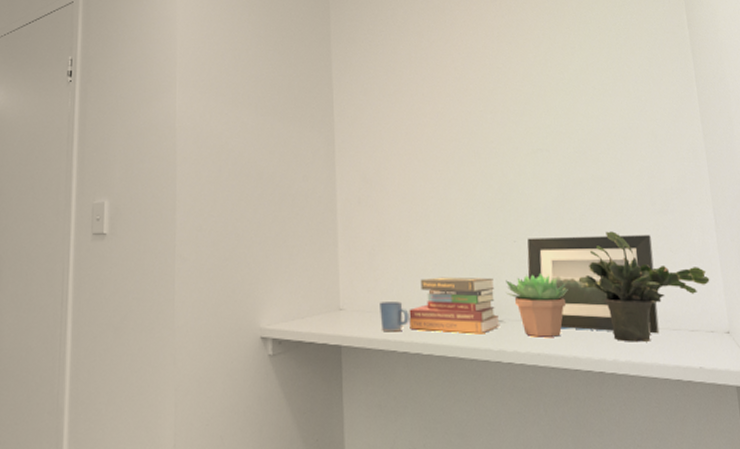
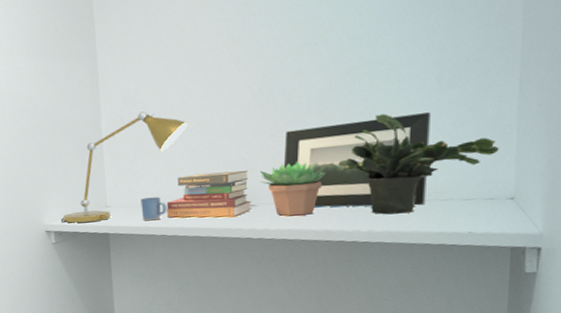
desk lamp: none [281,196,431,329] -> present [60,111,189,223]

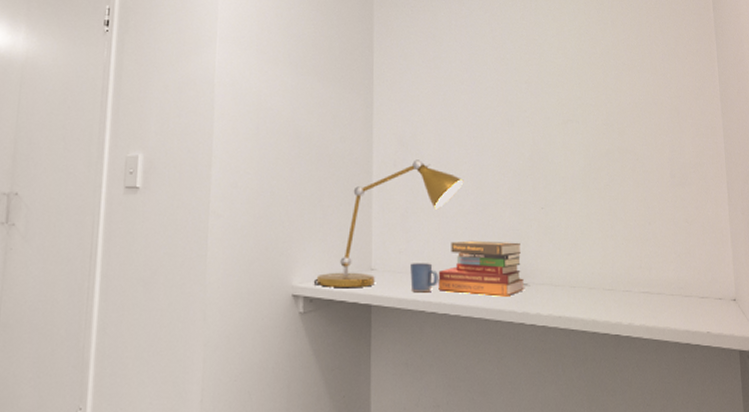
succulent plant: present [260,161,327,217] -> none [532,240,591,301]
picture frame: present [283,112,432,208] -> none [553,205,673,300]
potted plant: present [338,114,500,215] -> none [600,201,721,307]

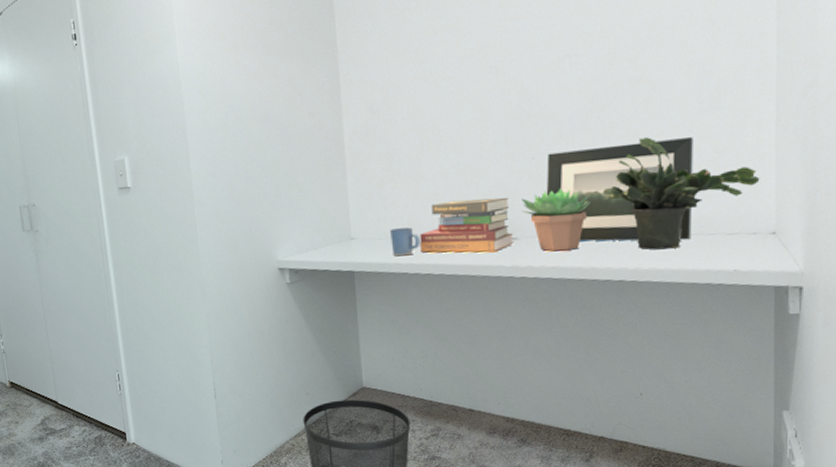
desk lamp: present [313,160,464,287] -> none [296,125,443,259]
succulent plant: none [532,240,591,301] -> present [522,188,592,252]
picture frame: none [553,205,673,300] -> present [546,137,695,242]
potted plant: none [600,201,721,307] -> present [602,137,760,250]

